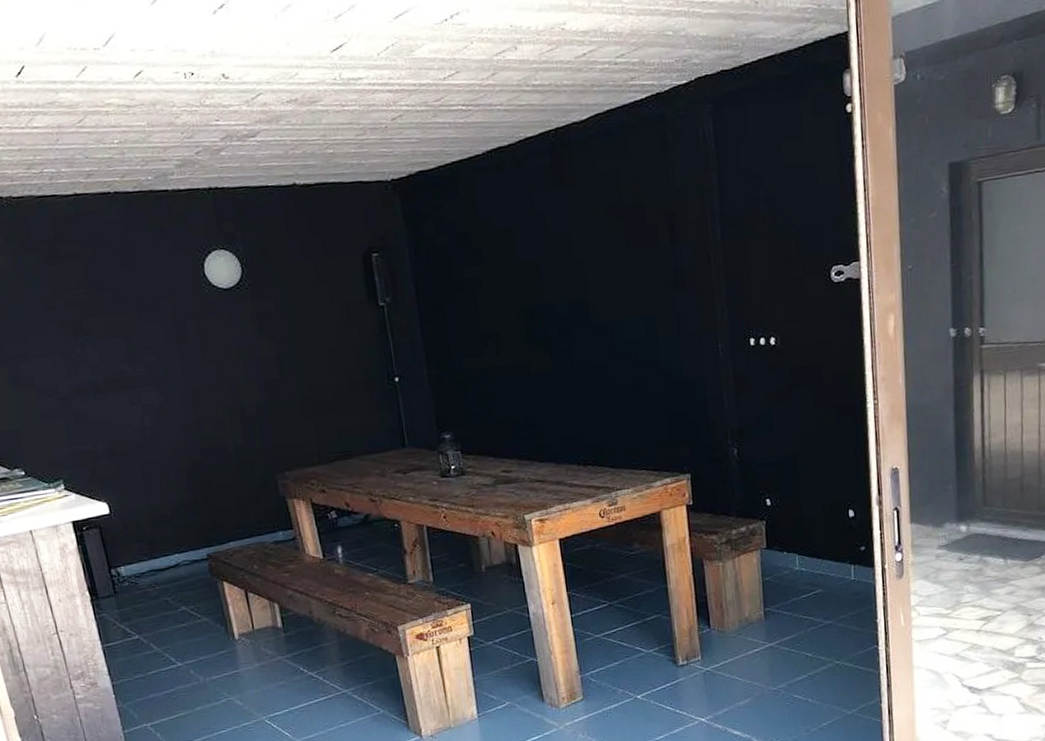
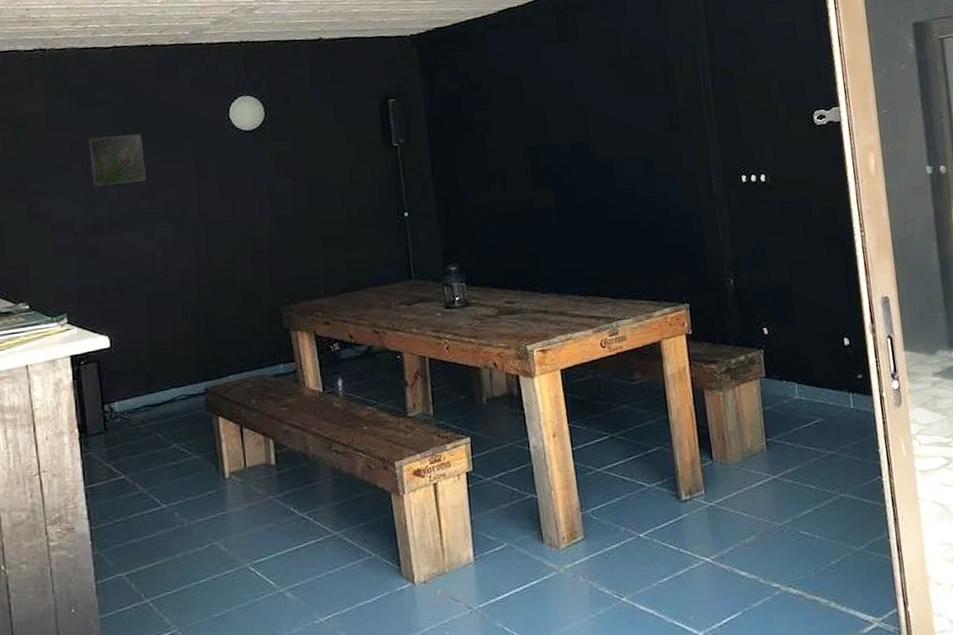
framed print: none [61,292,125,349] -> present [89,133,146,186]

